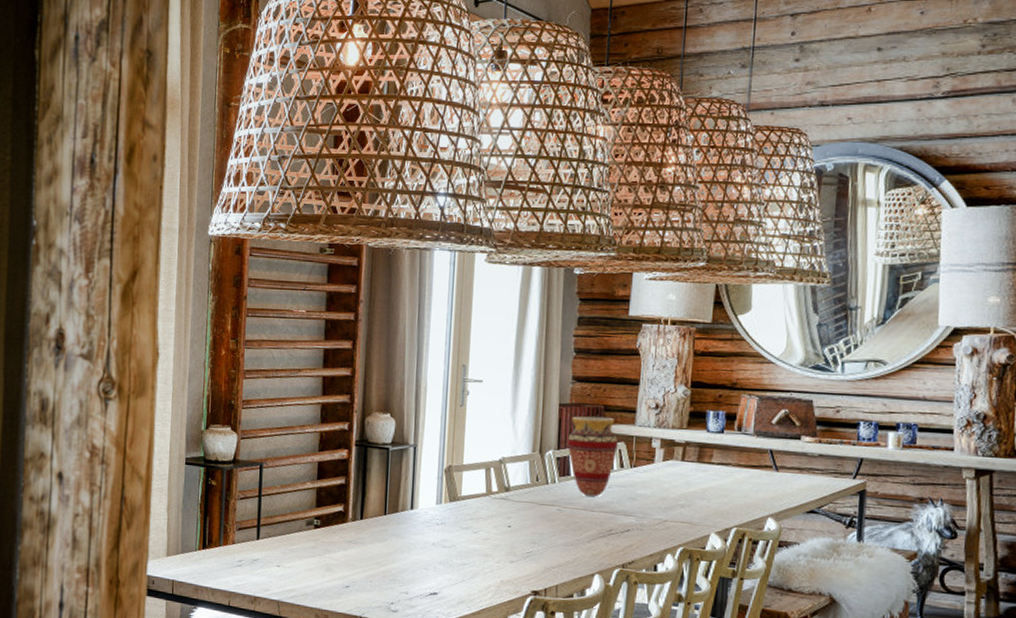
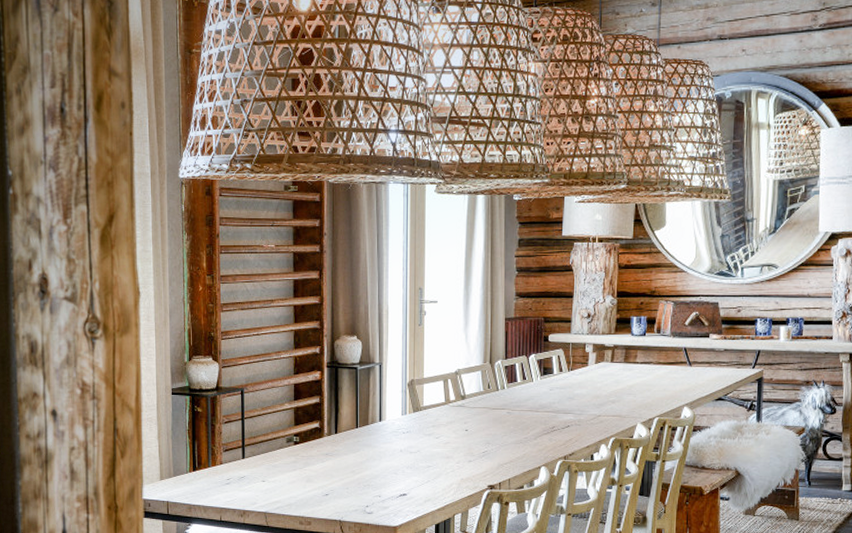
vase: present [567,416,618,497] -> none [514,327,557,399]

